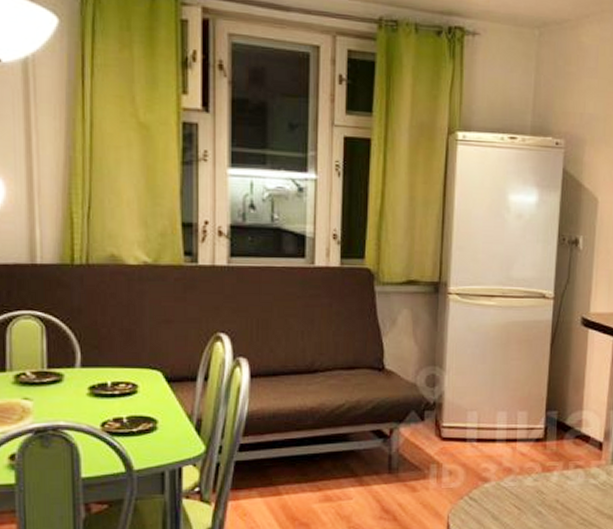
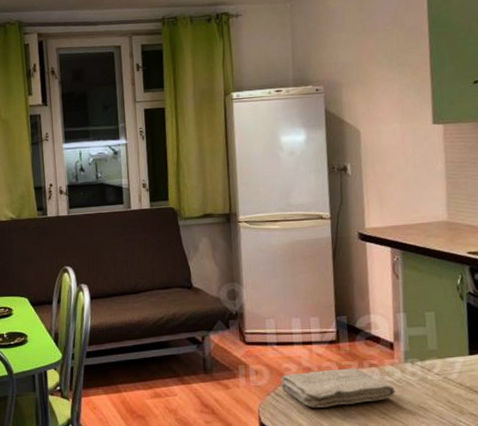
washcloth: none [477,469,598,513] -> present [280,368,395,408]

